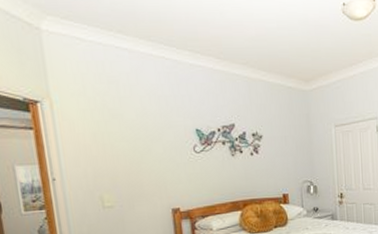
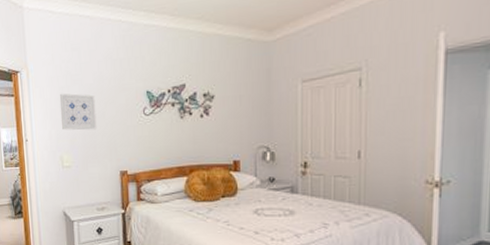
wall art: none [94,127,143,168] -> present [59,93,97,130]

